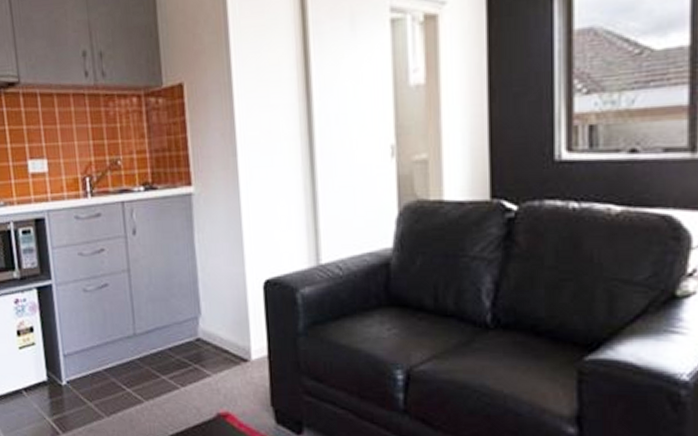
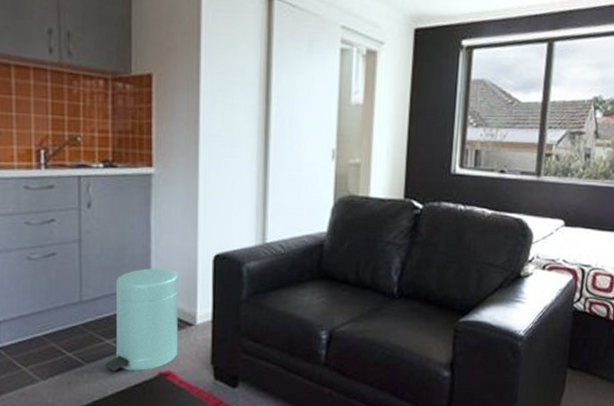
trash can: none [162,297,234,411] -> present [104,268,178,372]

